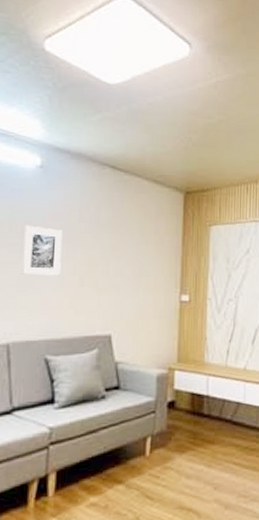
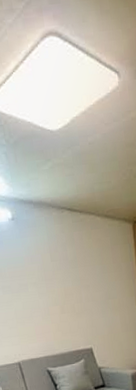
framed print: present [21,225,62,276] -> none [11,270,46,310]

